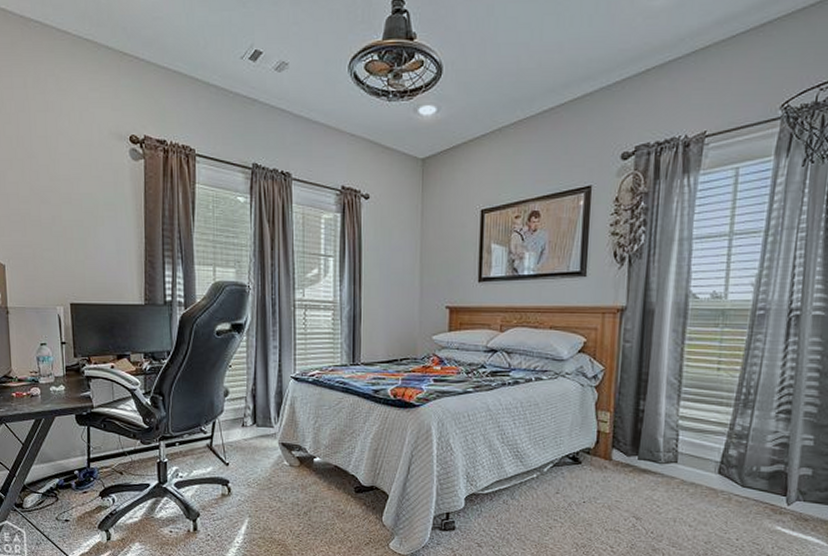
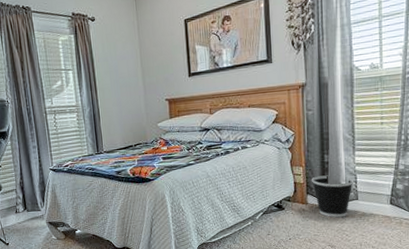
wastebasket: none [619,426,674,483] -> present [311,175,353,218]

